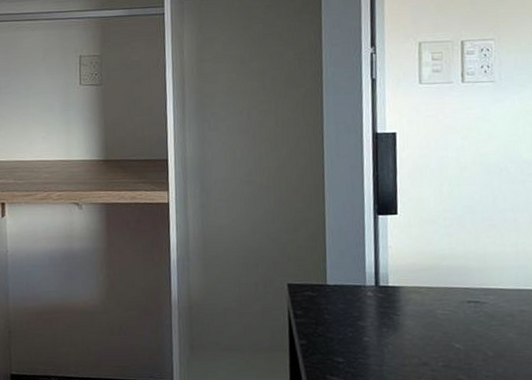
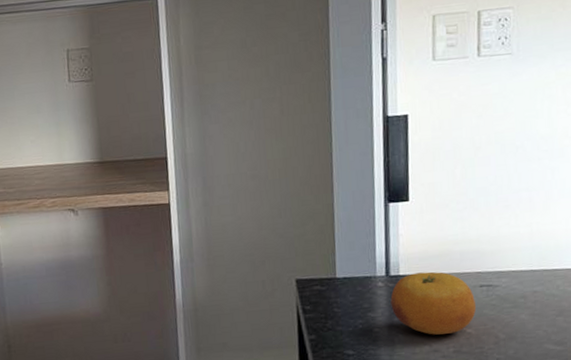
fruit: none [380,284,465,348] -> present [390,271,477,335]

